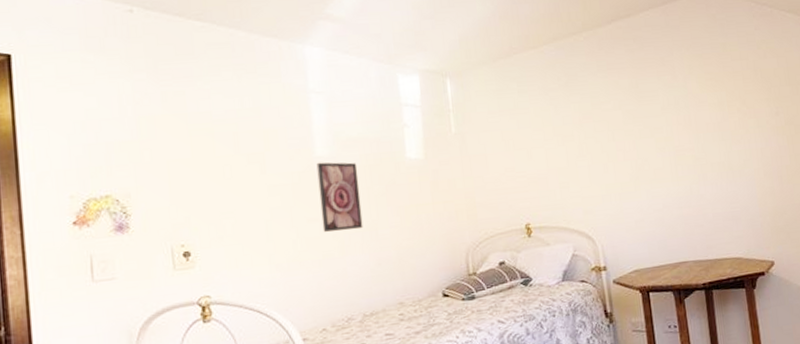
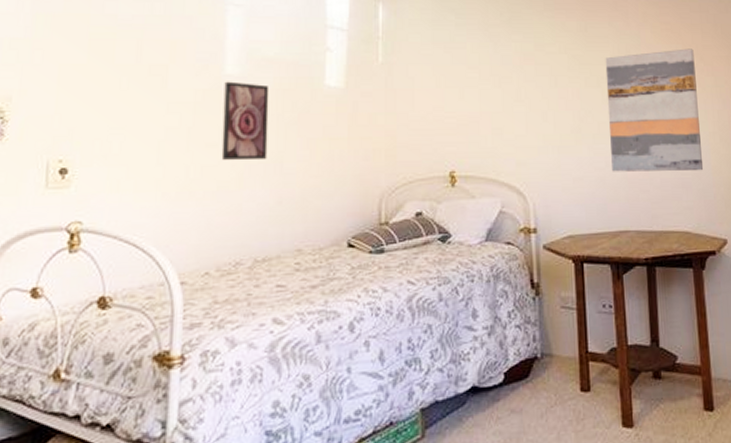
wall art: none [656,94,751,212] -> present [605,48,704,172]

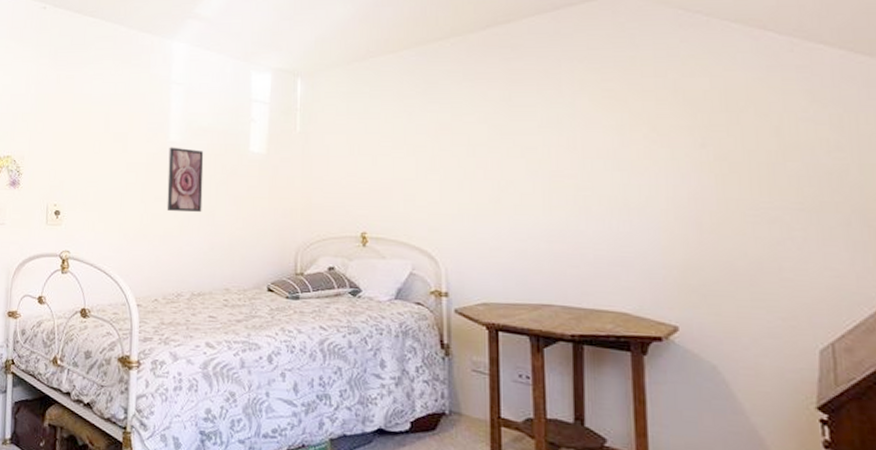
wall art: present [605,48,704,172] -> none [531,117,651,251]

